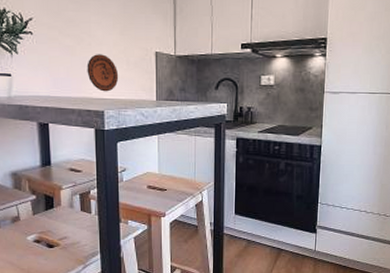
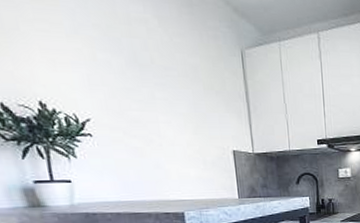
decorative plate: present [87,54,119,92] -> none [159,155,197,193]

